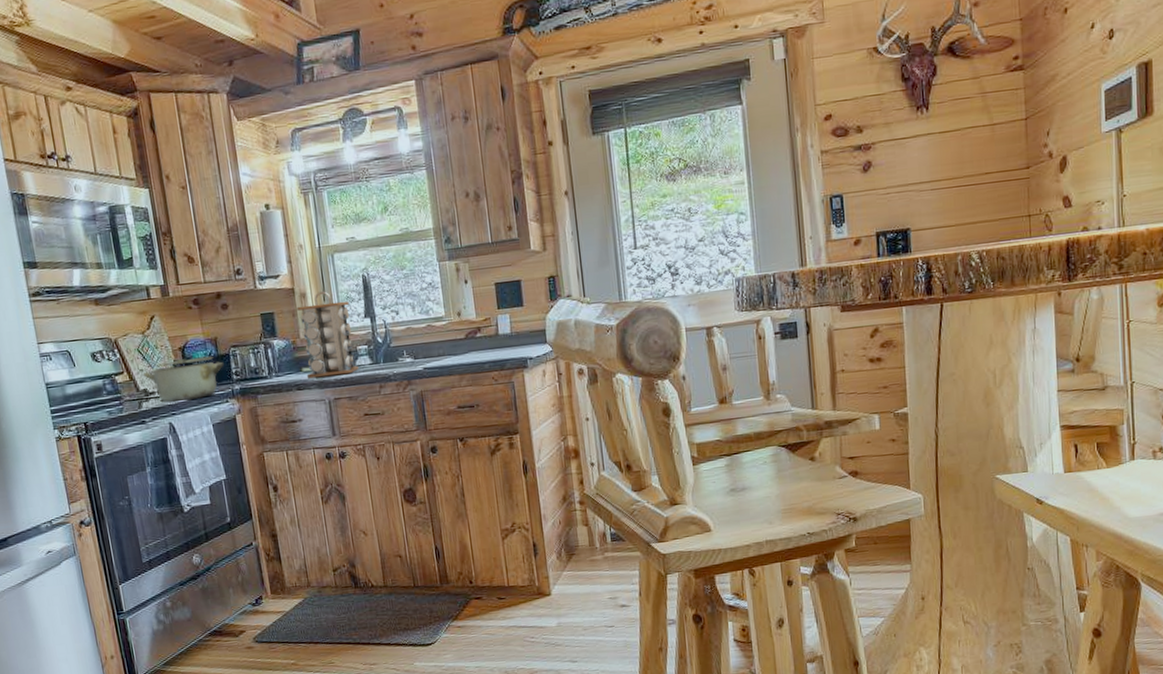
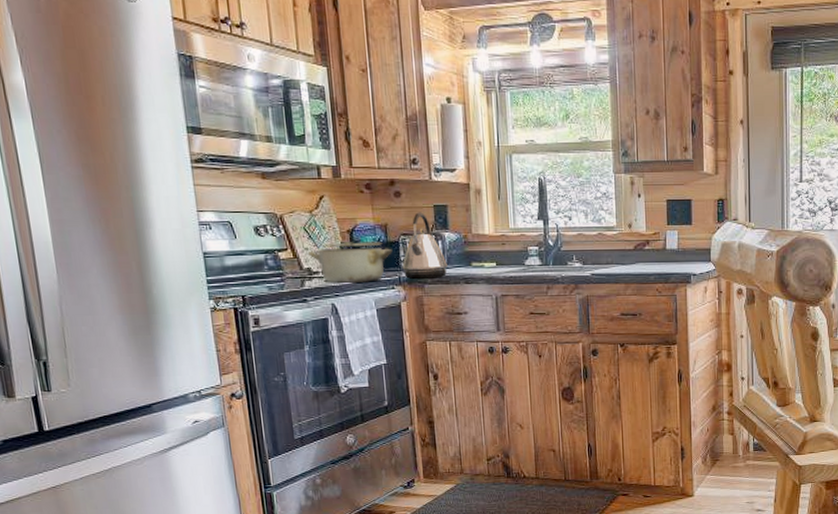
kettle: none [234,322,279,392] -> present [402,212,447,280]
spice rack: present [296,291,359,379] -> none [471,190,528,275]

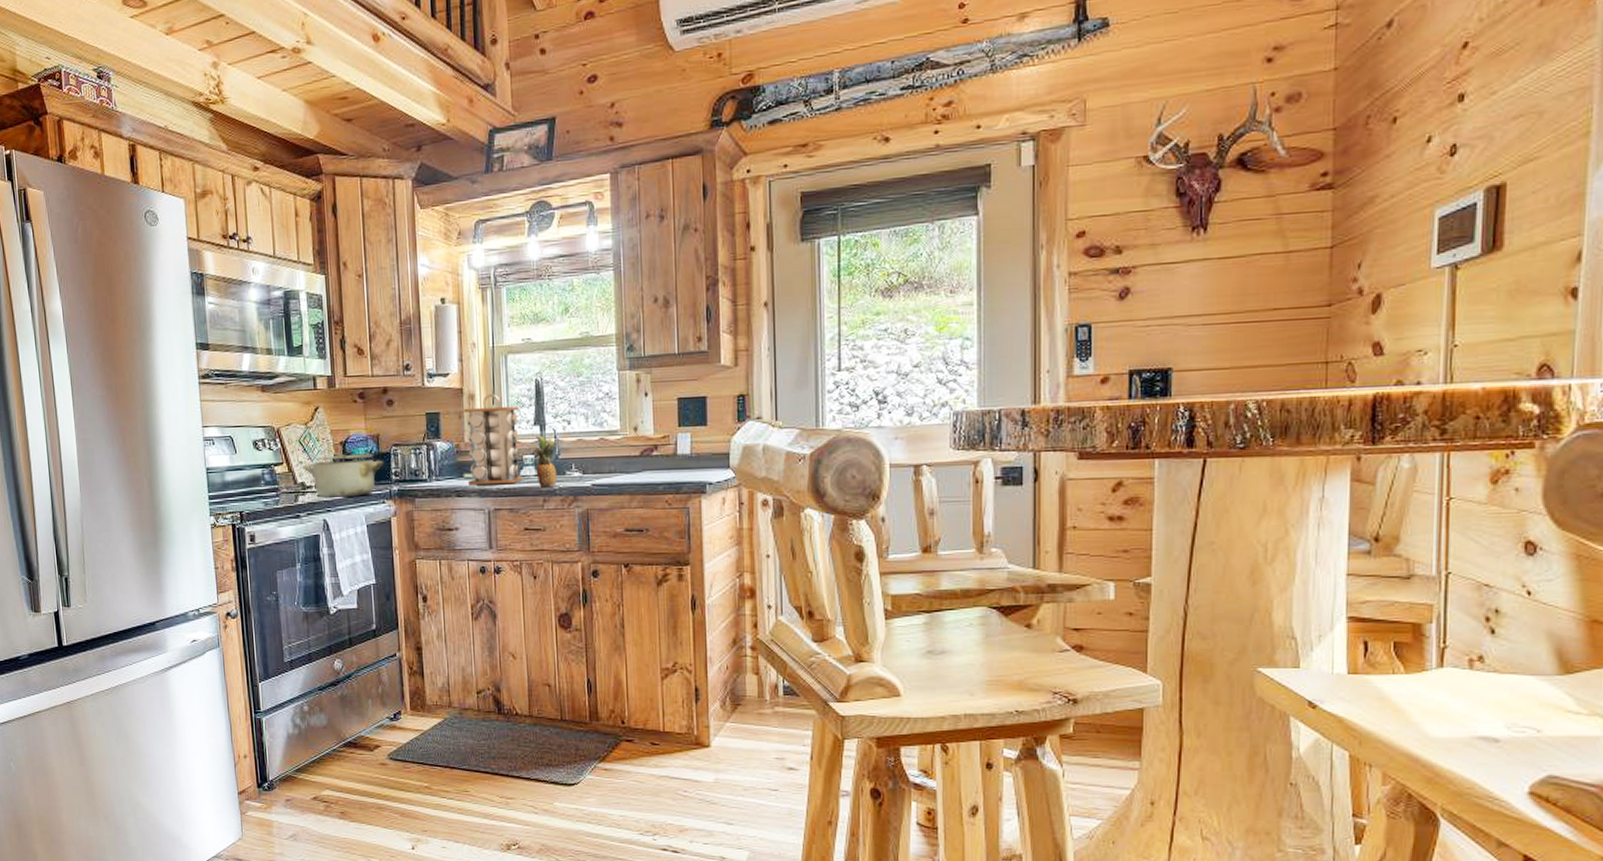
kettle: present [402,212,447,280] -> none [393,420,439,494]
spice rack: none [471,190,528,275] -> present [464,394,523,487]
fruit: none [536,228,564,276] -> present [532,435,562,487]

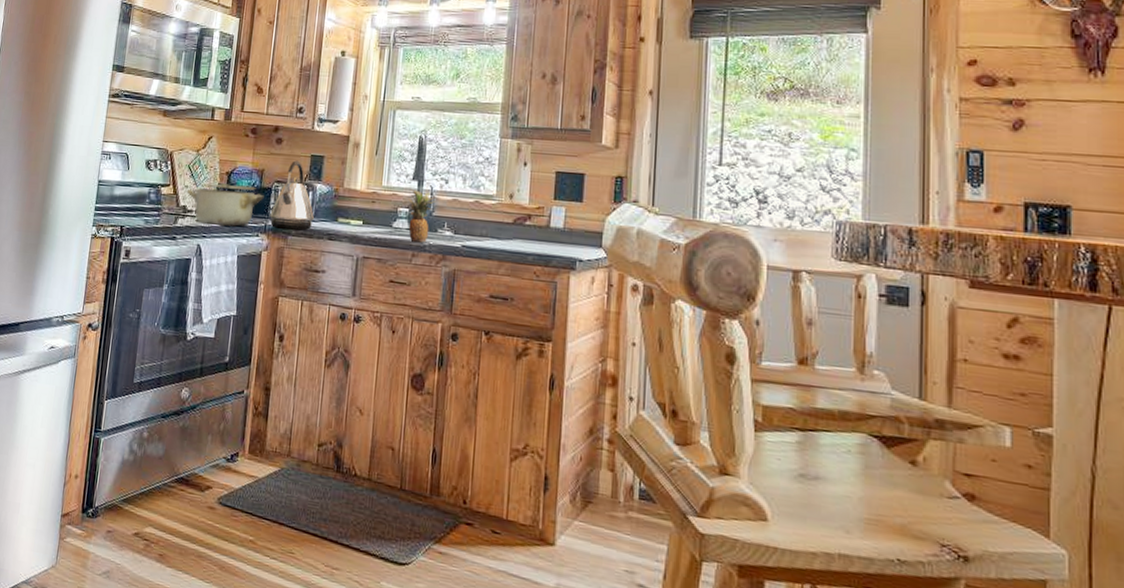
kettle: none [393,420,439,494] -> present [270,160,314,232]
spice rack: present [464,394,523,487] -> none [342,144,401,235]

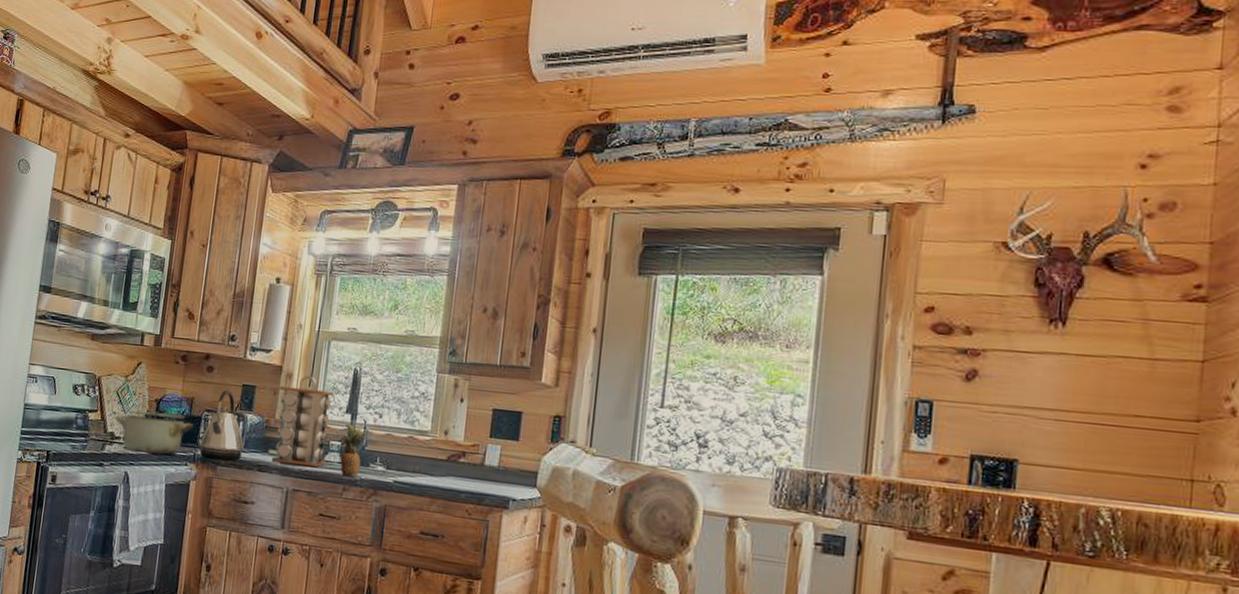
spice rack: none [342,144,401,235] -> present [272,375,334,468]

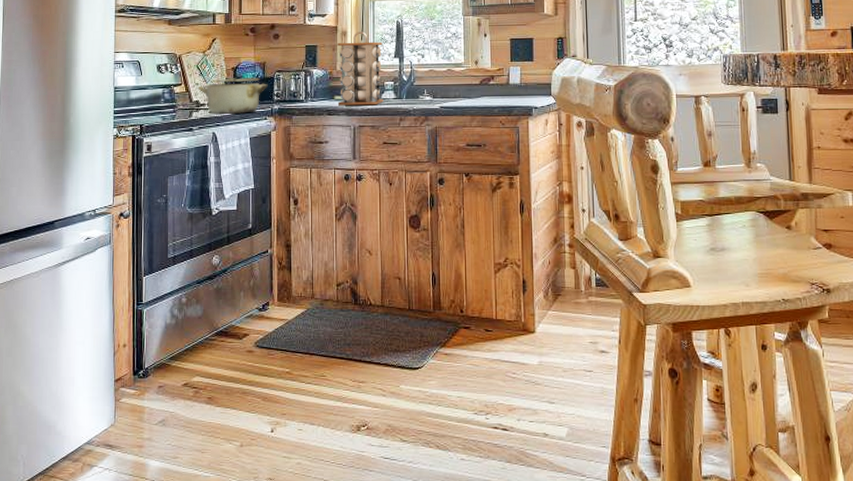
kettle: present [199,389,244,462] -> none [275,51,313,112]
fruit: present [340,422,370,477] -> none [392,65,416,109]

